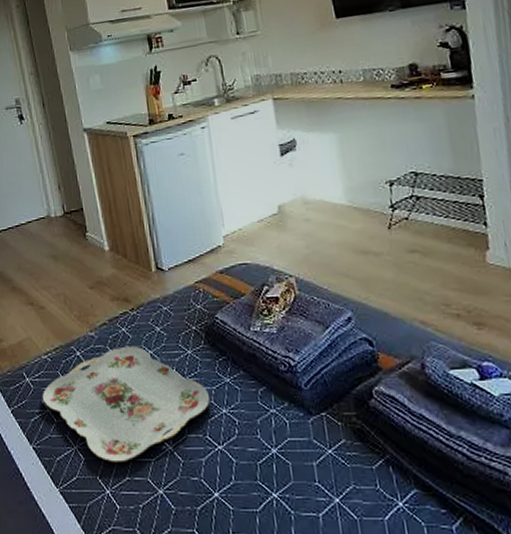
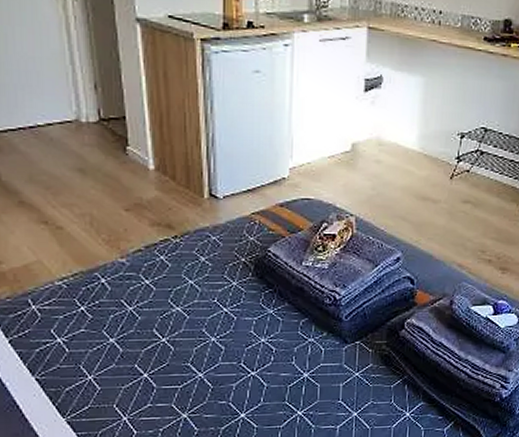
serving tray: present [42,345,211,462] -> none [51,275,250,391]

